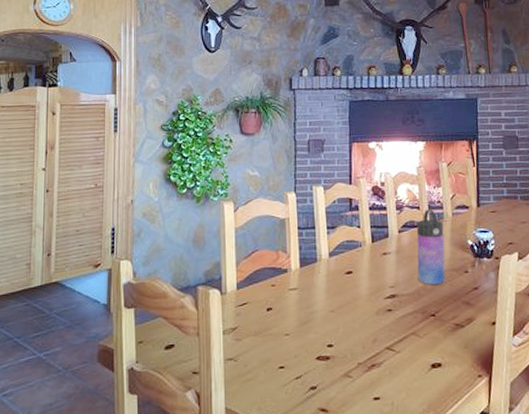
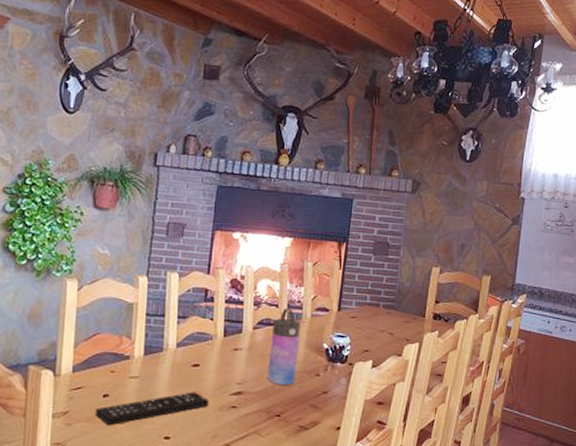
remote control: none [261,298,366,338] -> present [95,392,210,426]

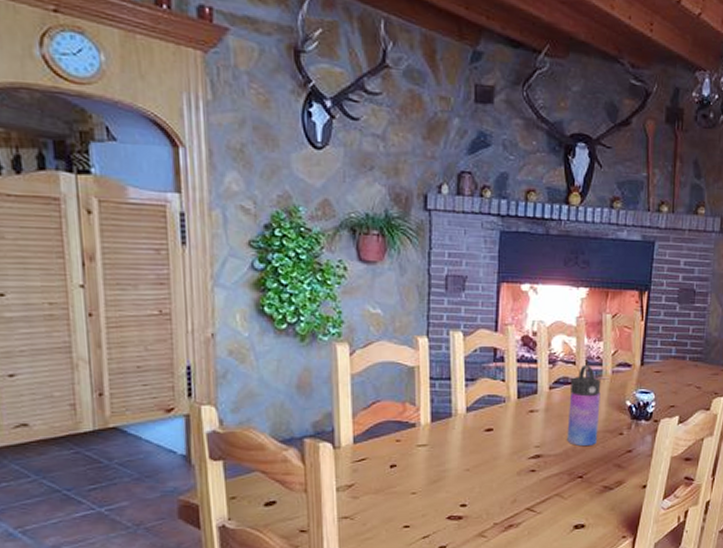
remote control: present [95,392,210,426] -> none [383,457,506,497]

